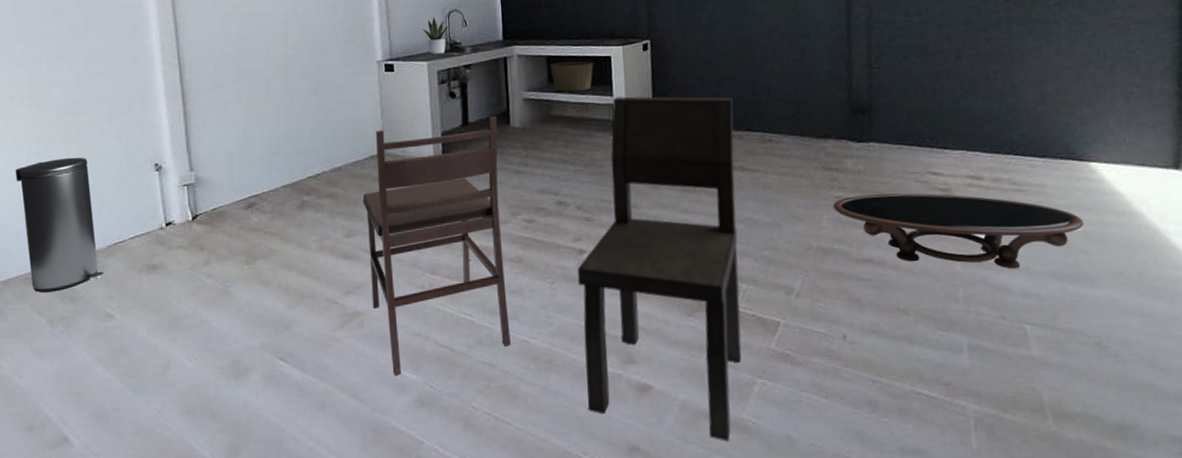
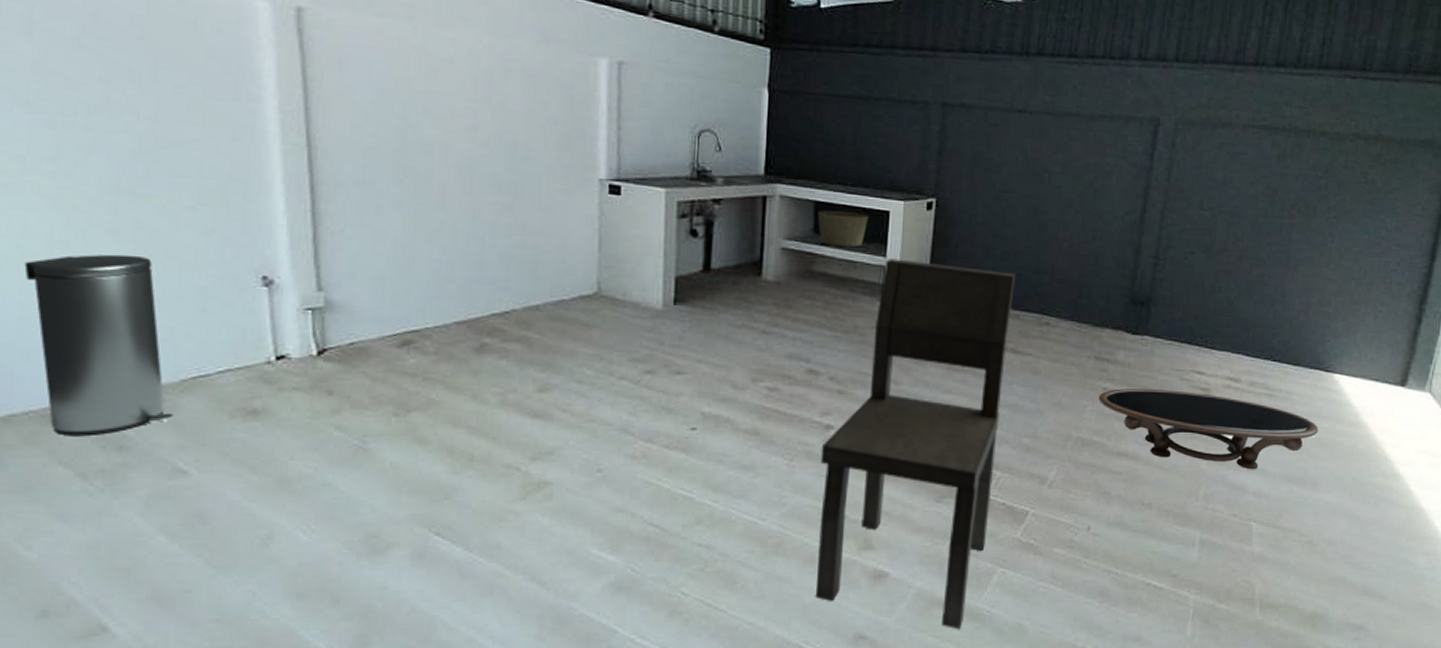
dining chair: present [362,116,511,375] -> none [564,264,748,556]
potted plant: present [423,16,450,55] -> none [664,133,699,182]

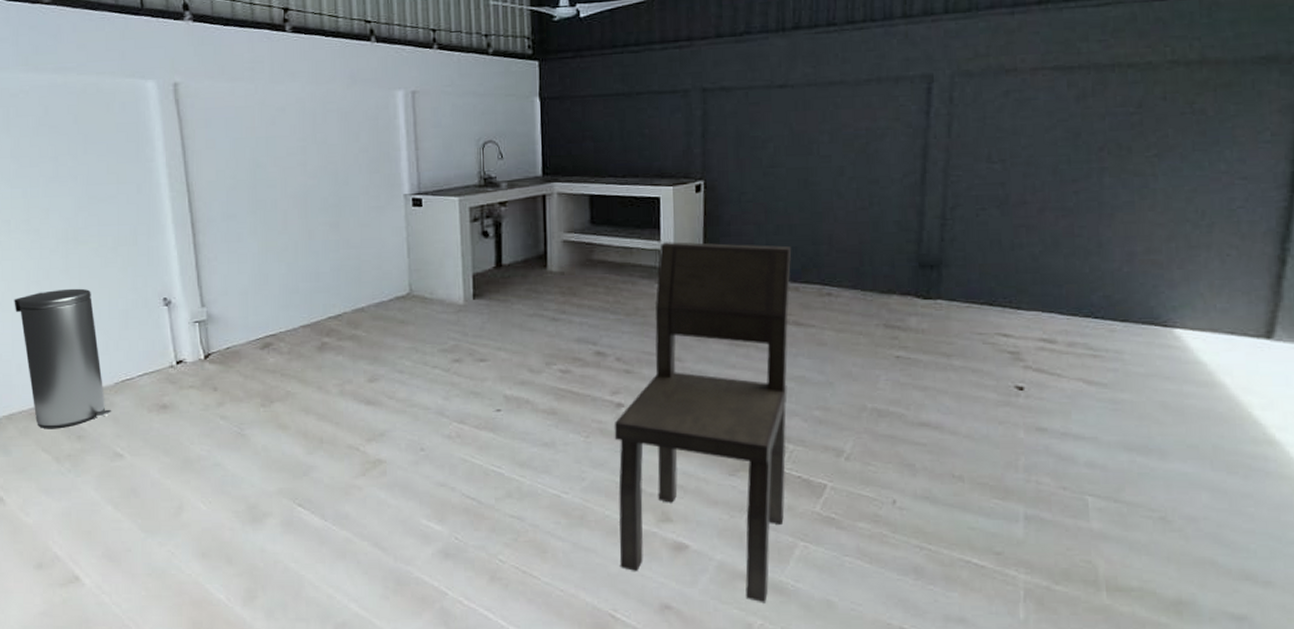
basket: present [817,210,869,247] -> none [593,201,641,235]
coffee table: present [1098,388,1319,470] -> none [892,355,1161,438]

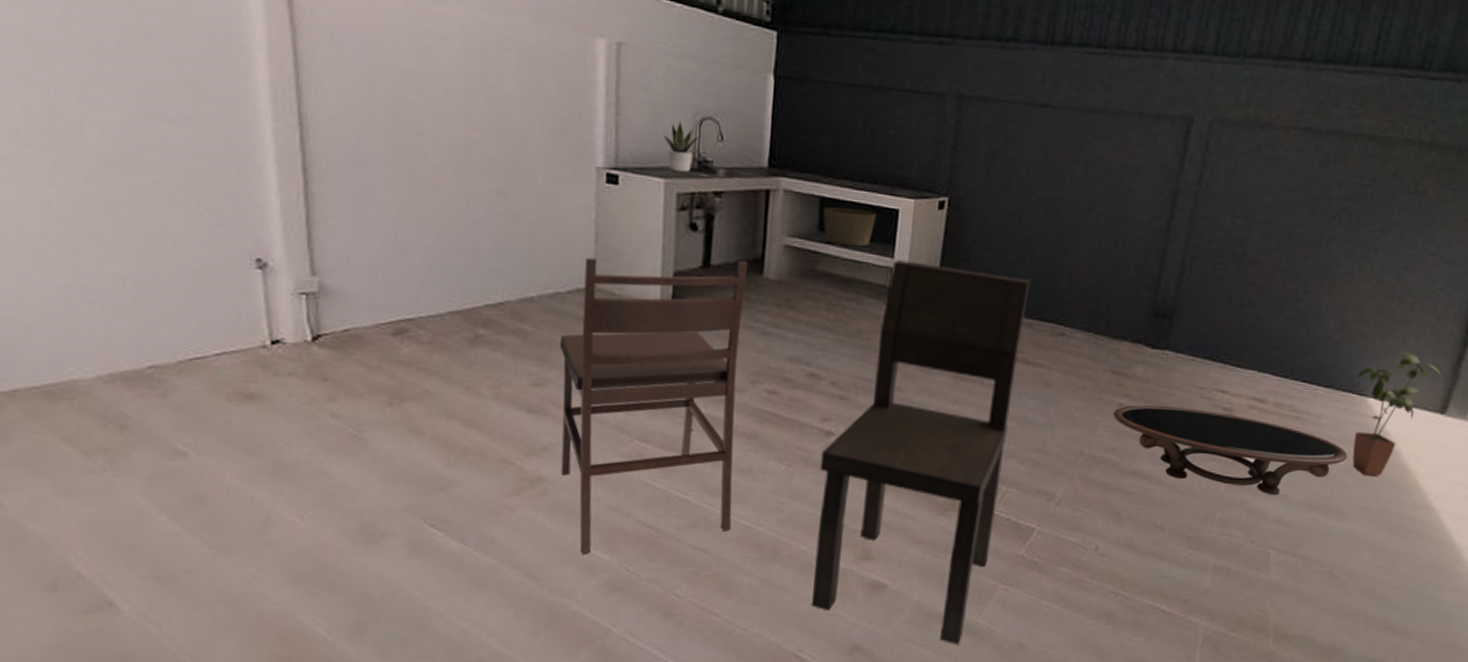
pedal bin: present [14,288,112,429] -> none [22,231,173,414]
dining chair: none [386,259,541,525] -> present [559,257,749,554]
potted plant: none [455,147,484,190] -> present [664,121,700,173]
basket: none [593,201,641,235] -> present [823,207,877,247]
coffee table: none [892,355,1161,438] -> present [1113,405,1348,496]
house plant: none [1158,276,1261,411] -> present [1352,351,1442,476]

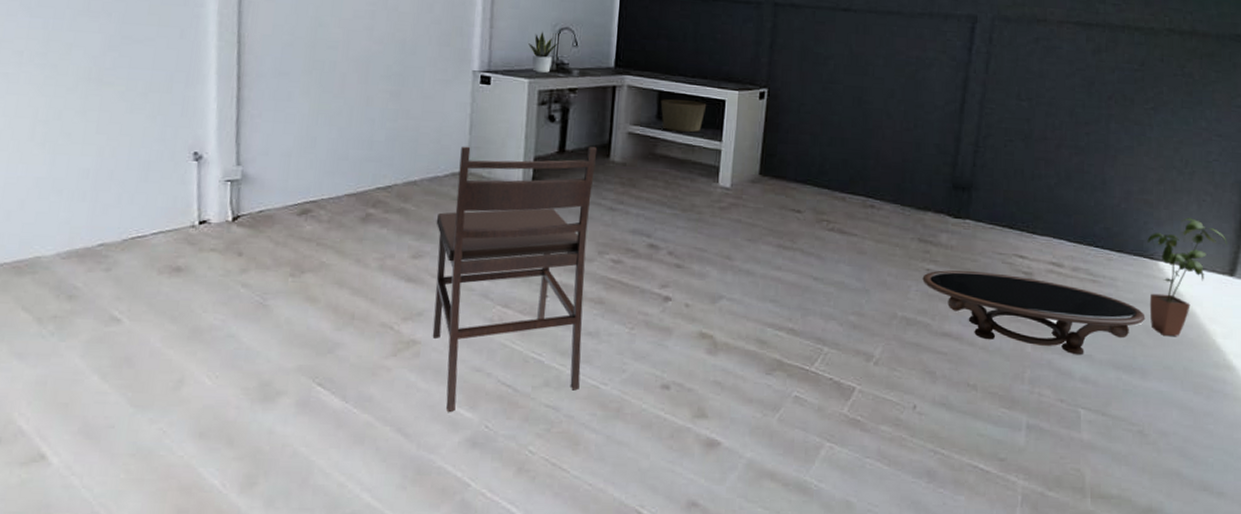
dining chair: present [811,260,1031,645] -> none [651,143,842,503]

